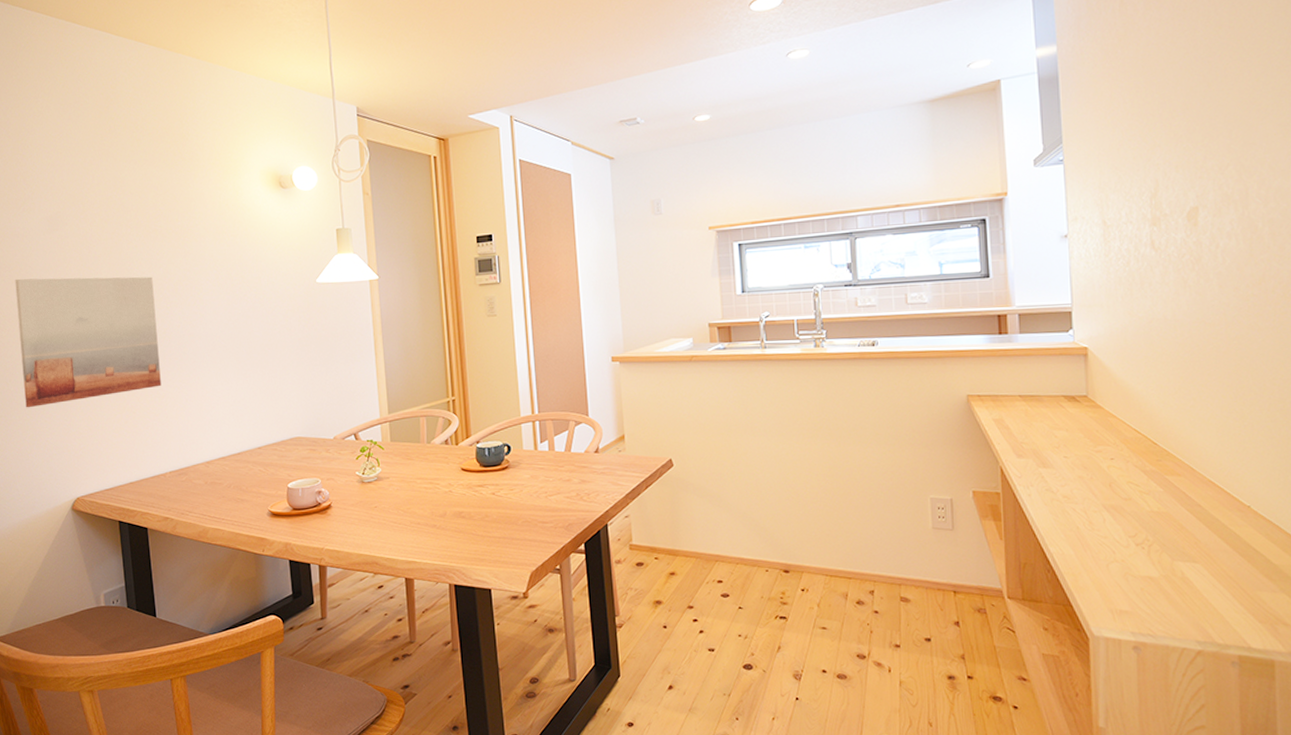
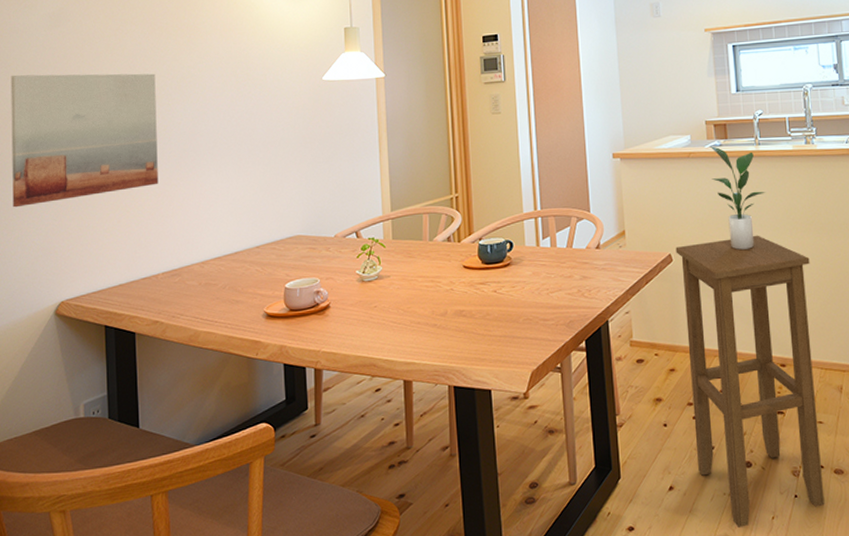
stool: none [676,440,827,727] -> present [675,235,825,527]
potted plant: none [713,349,772,456] -> present [710,146,766,251]

